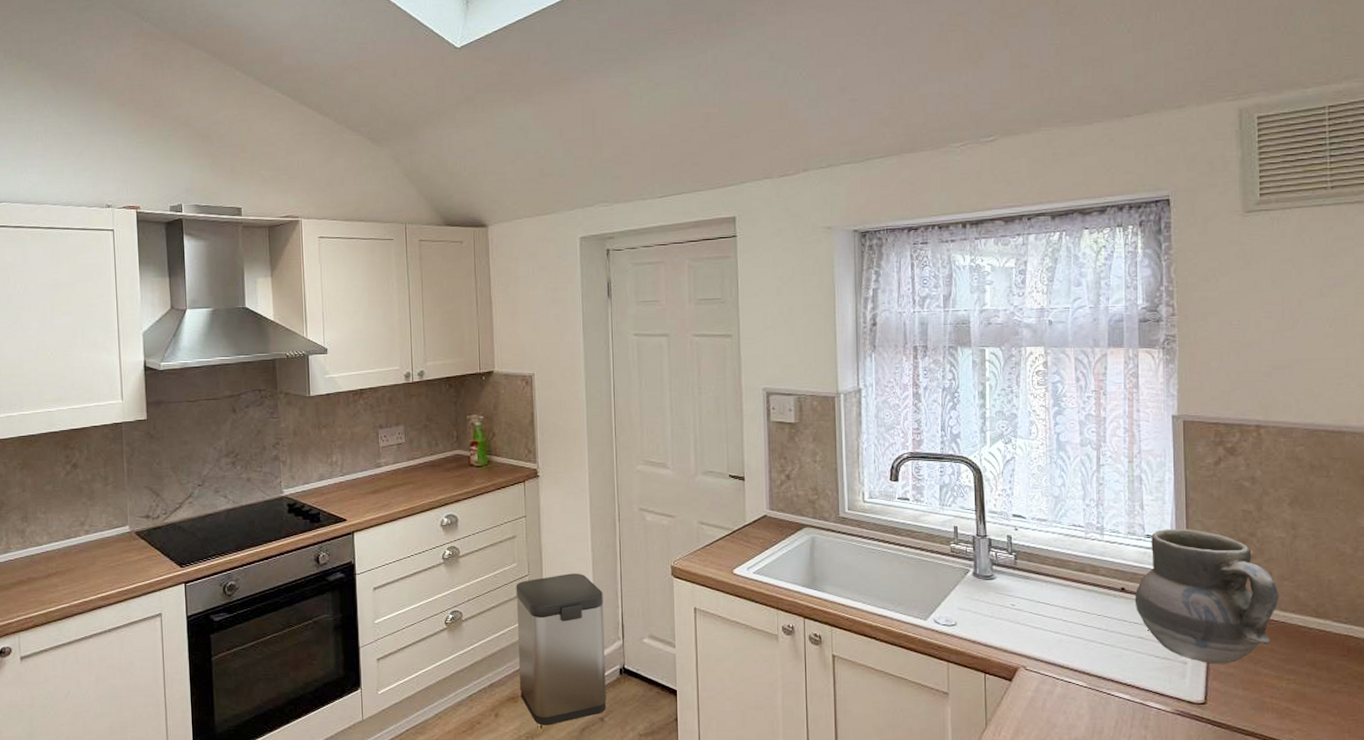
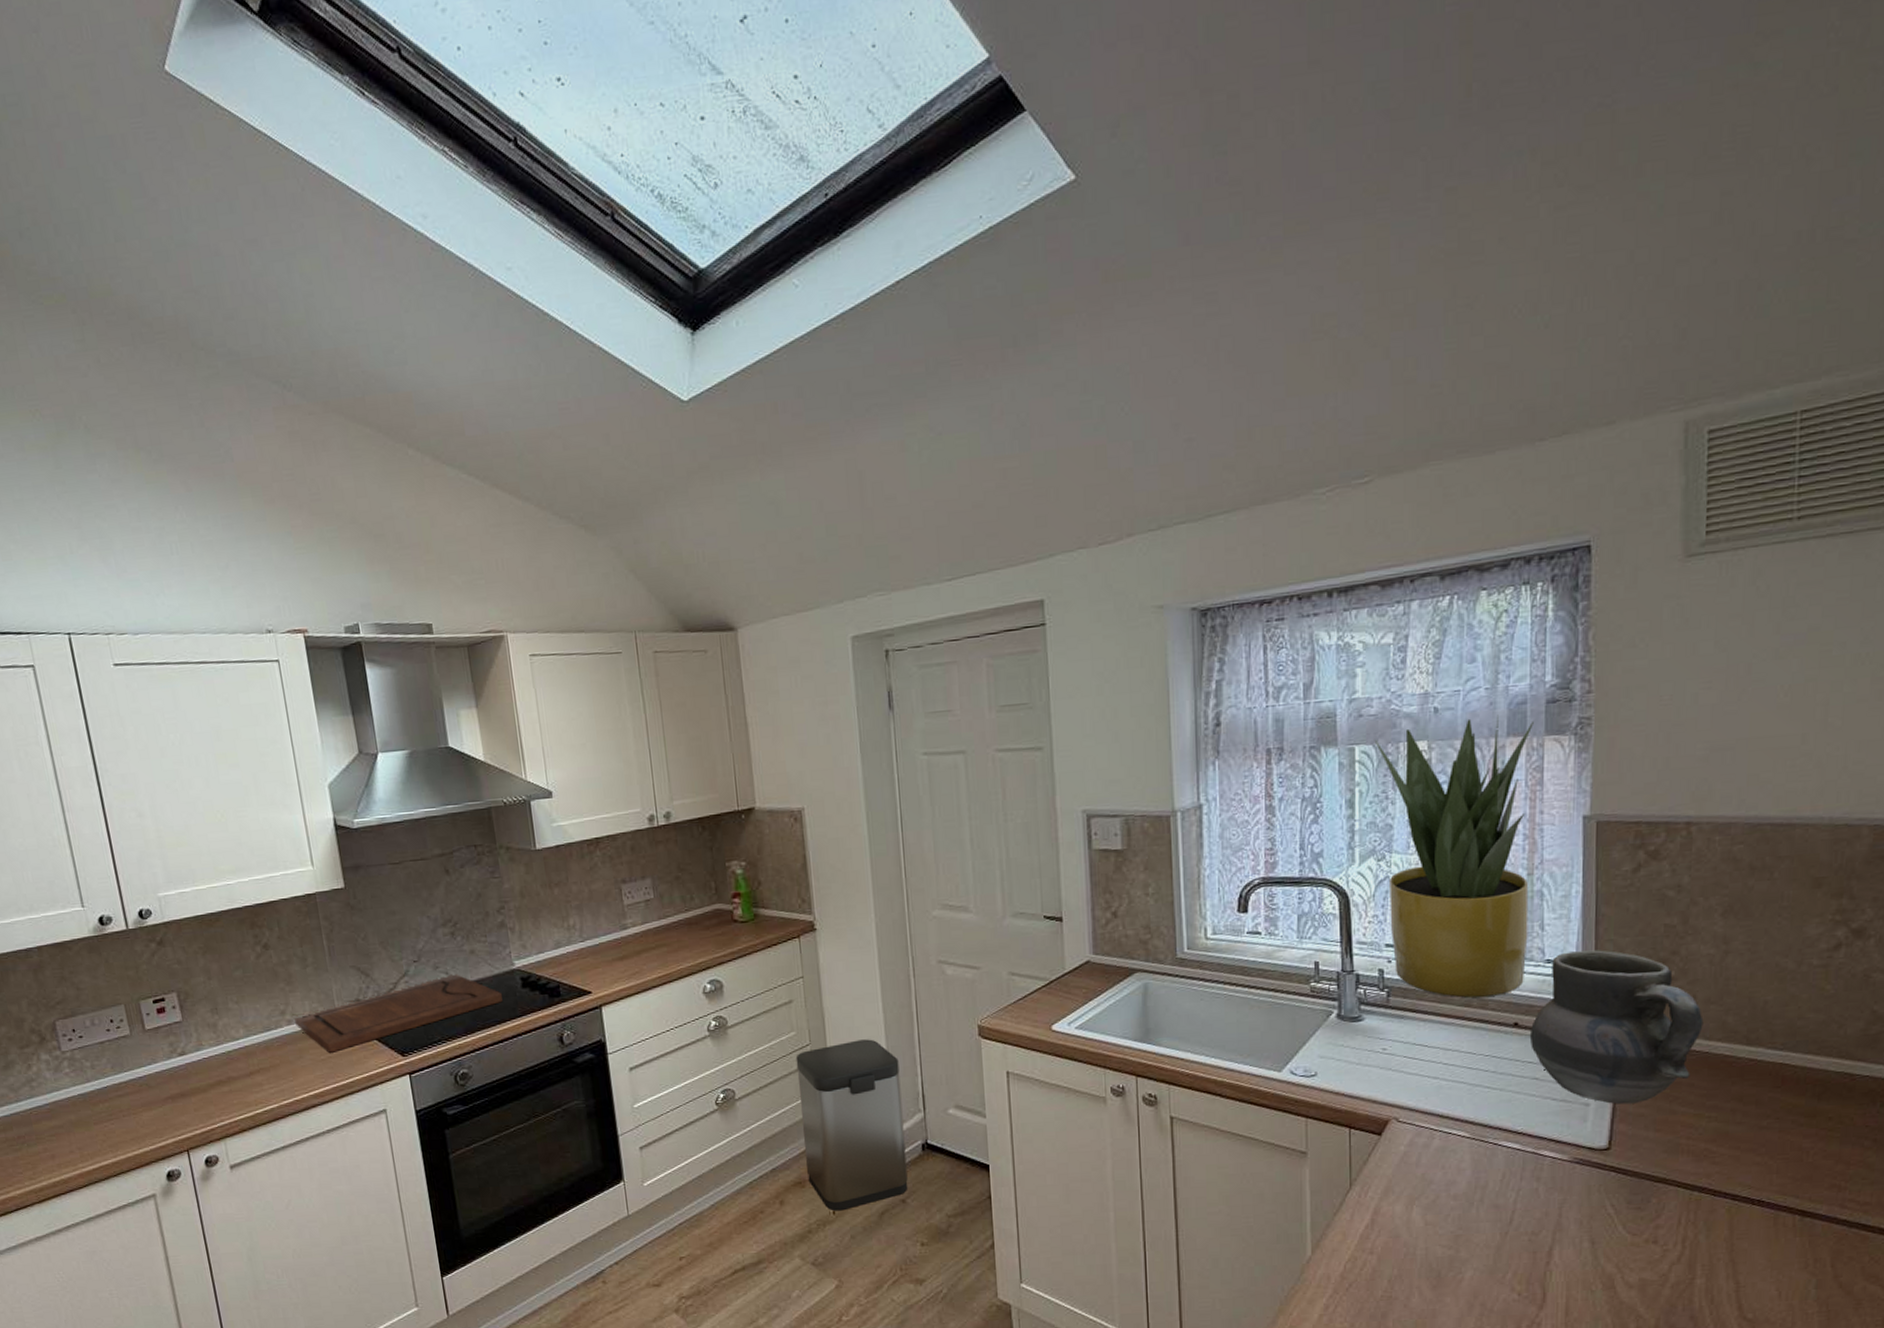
cutting board: none [92,498,270,561] -> present [294,974,503,1053]
planter: none [1001,329,1131,564] -> present [1374,714,1534,998]

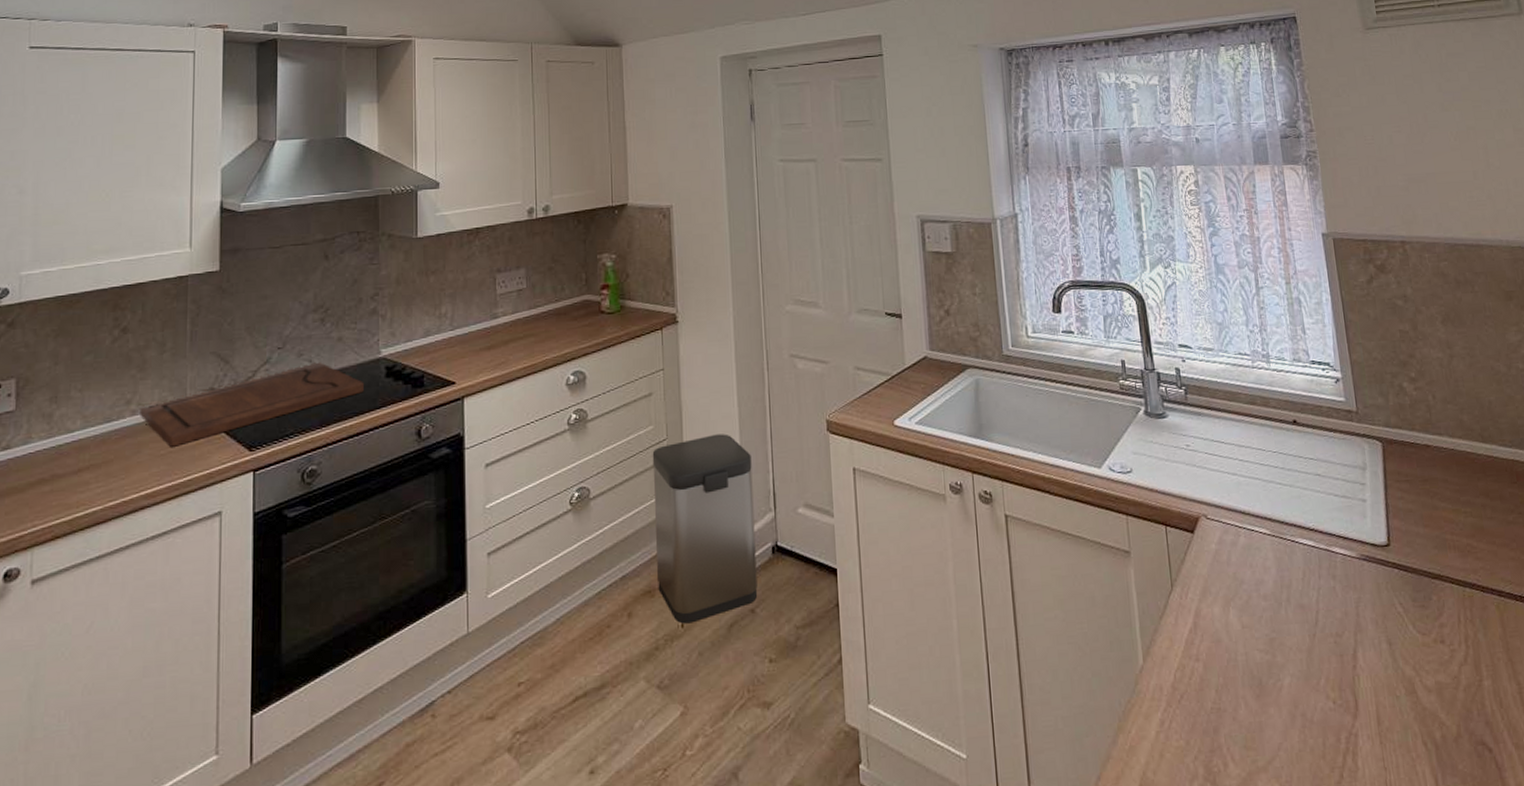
planter: present [1374,714,1534,998] -> none [1151,146,1296,396]
ceramic jug: present [1529,950,1704,1105] -> none [1307,352,1446,500]

